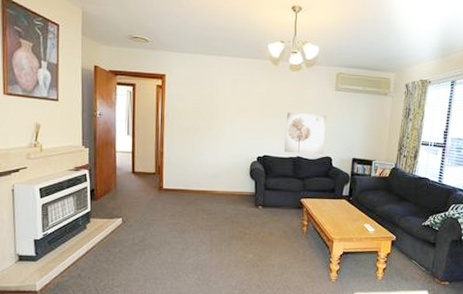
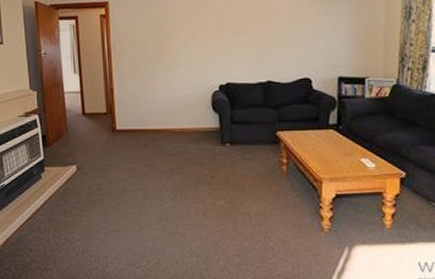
wall art: present [284,112,327,155] -> none [250,27,301,78]

